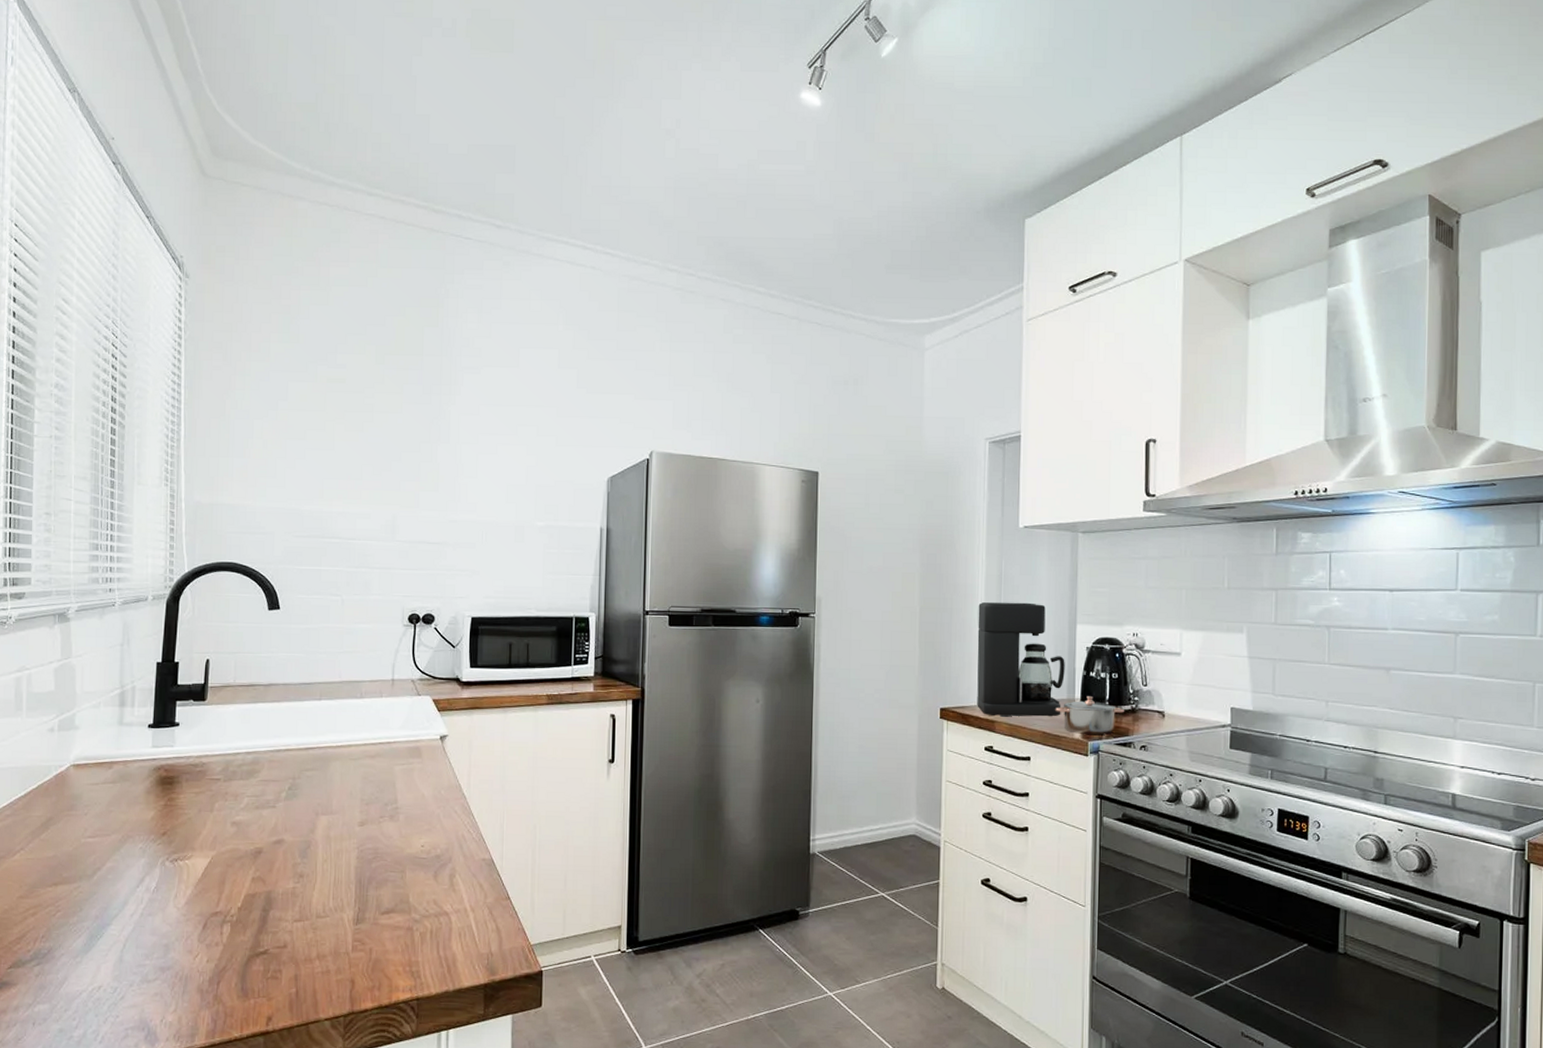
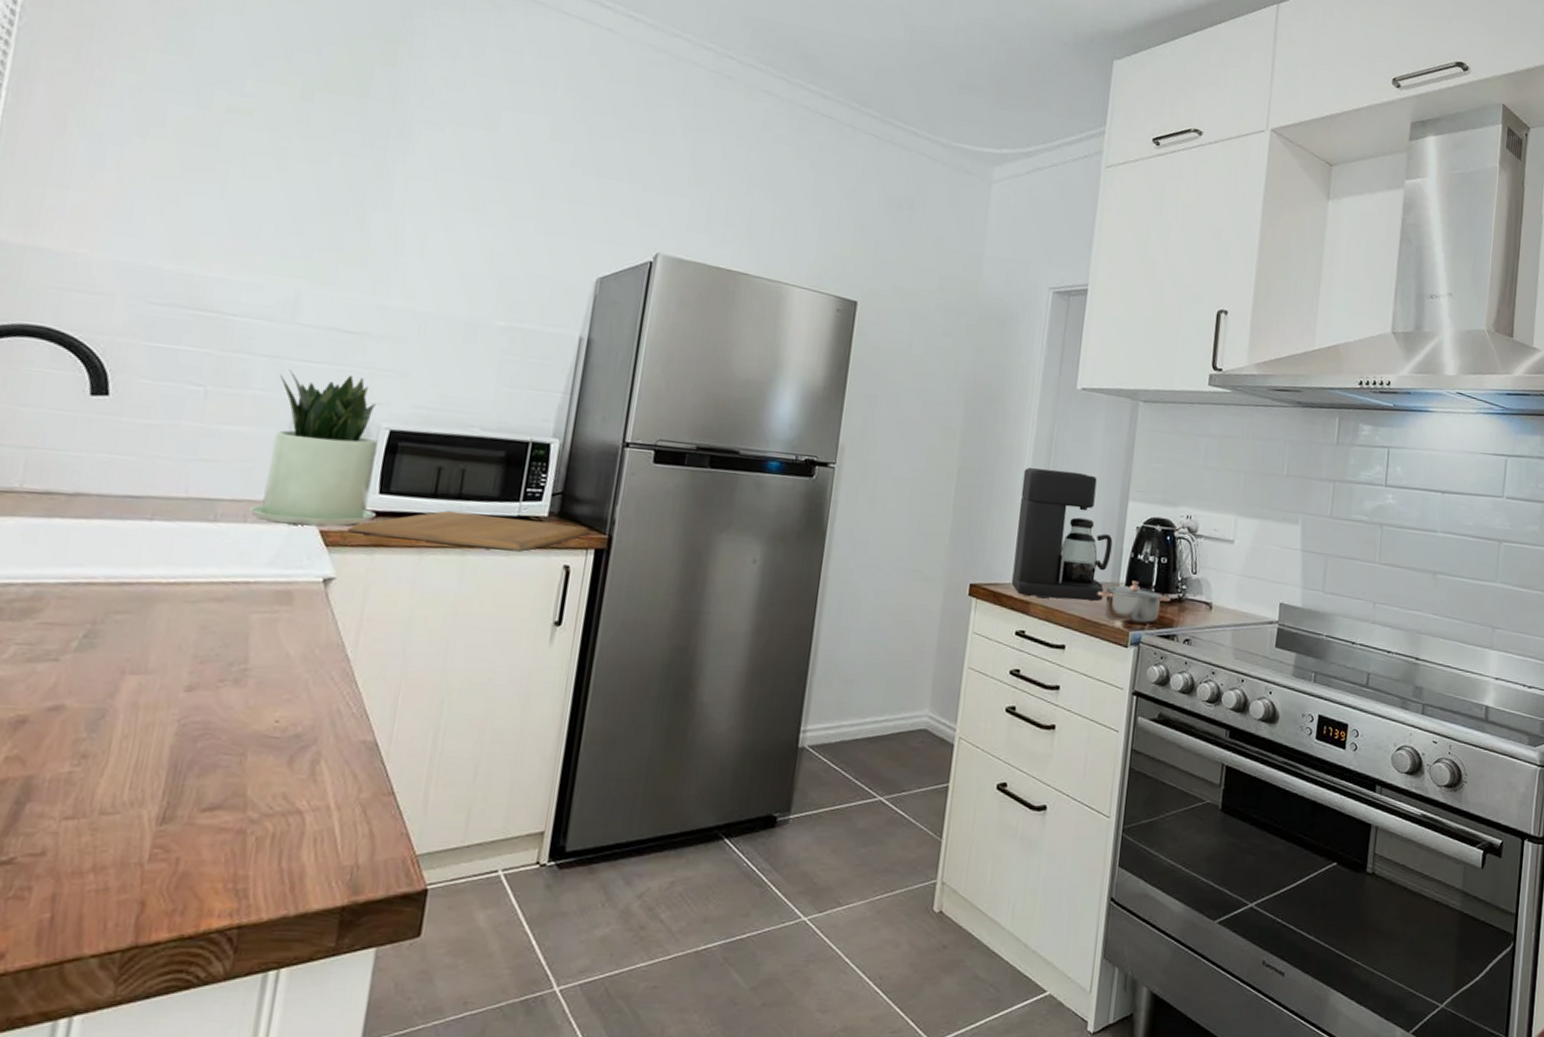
planter: none [383,577,471,697] -> present [249,369,378,527]
chopping board: none [452,677,628,707] -> present [348,510,591,553]

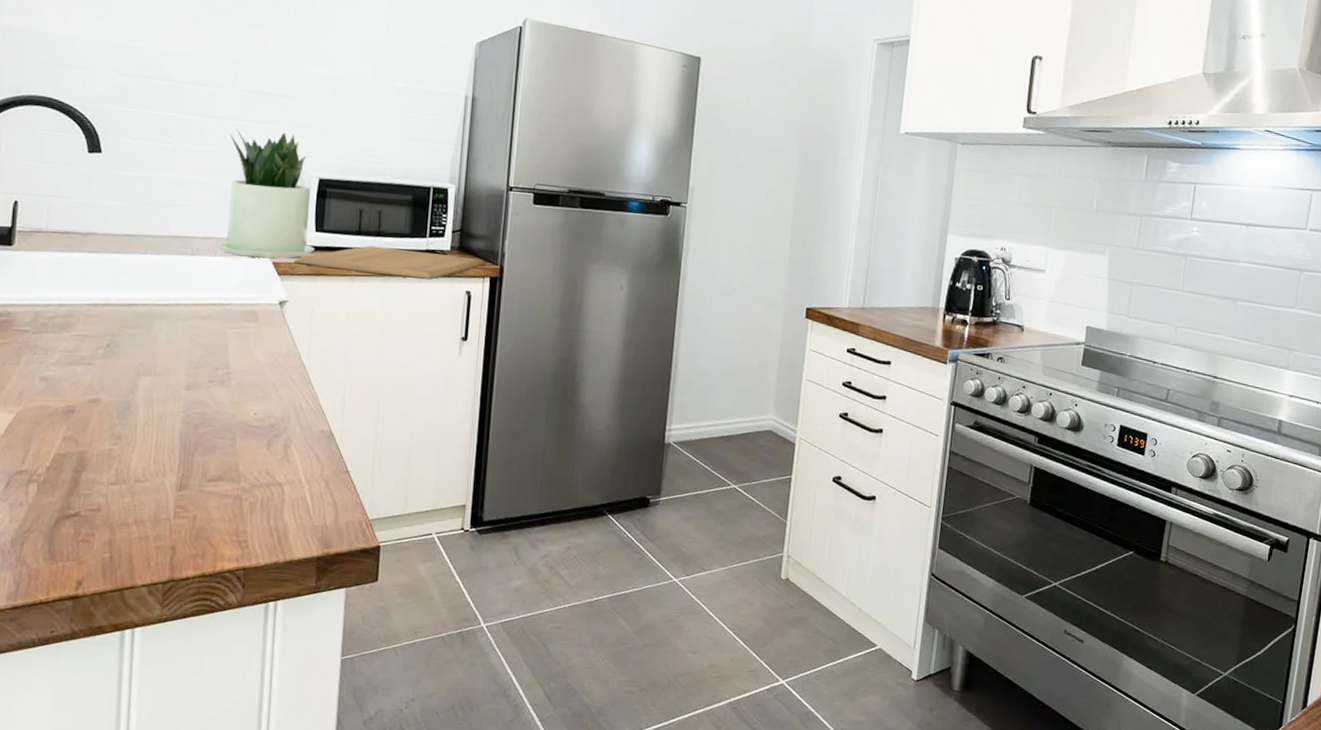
coffee maker: present [1011,467,1113,602] -> none [843,205,933,324]
cooking pot: present [1096,581,1170,625] -> none [918,306,986,345]

